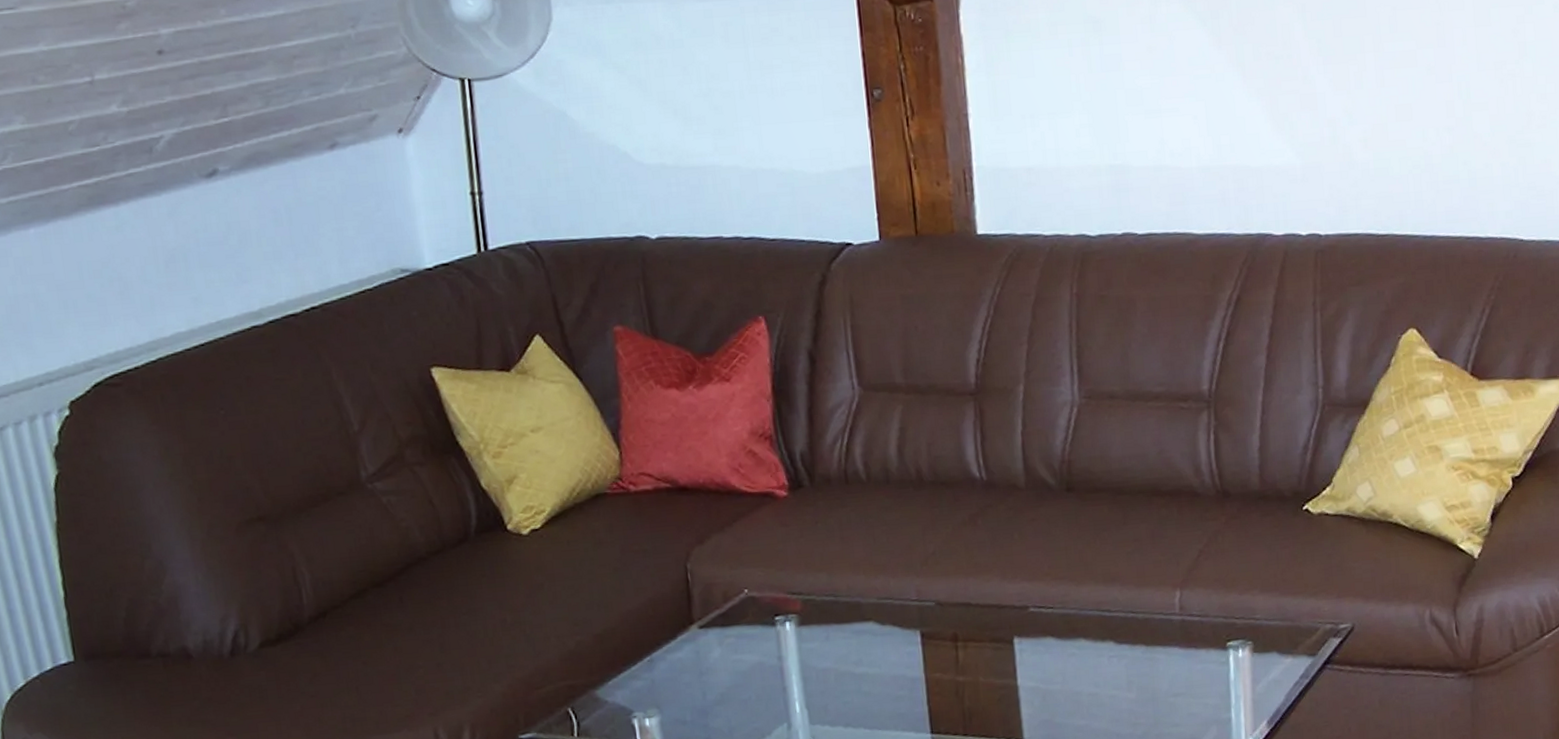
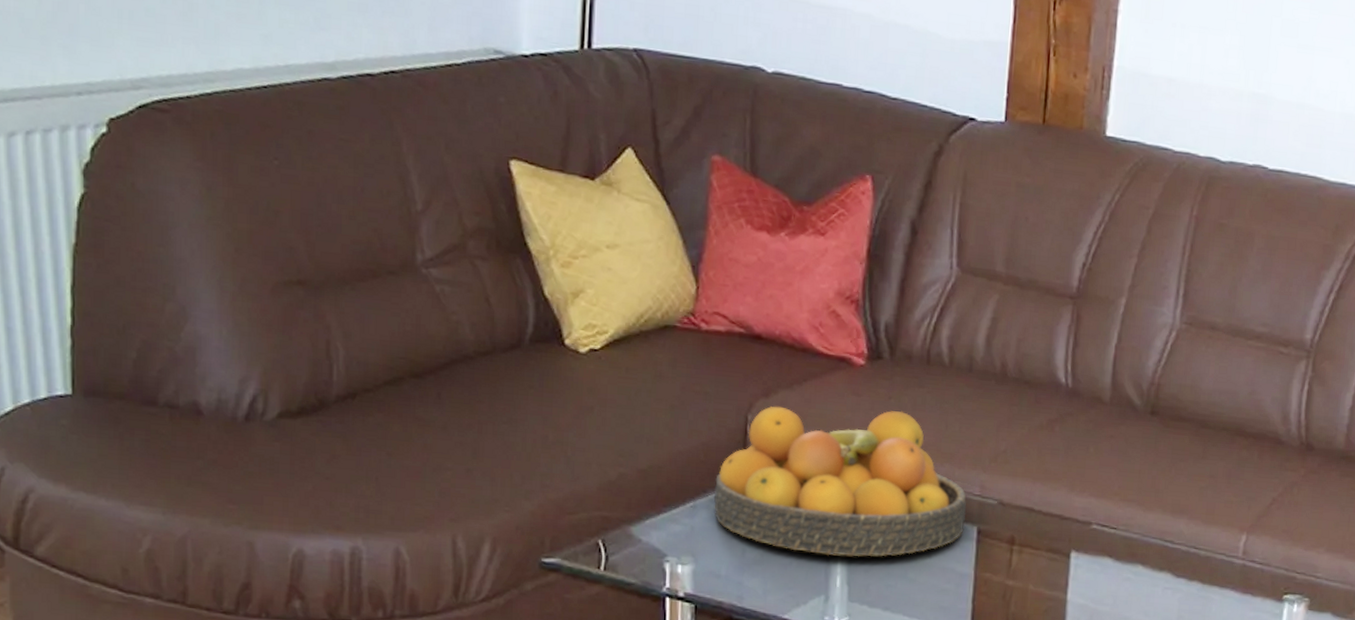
fruit bowl: none [666,533,908,685] -> present [713,406,967,557]

